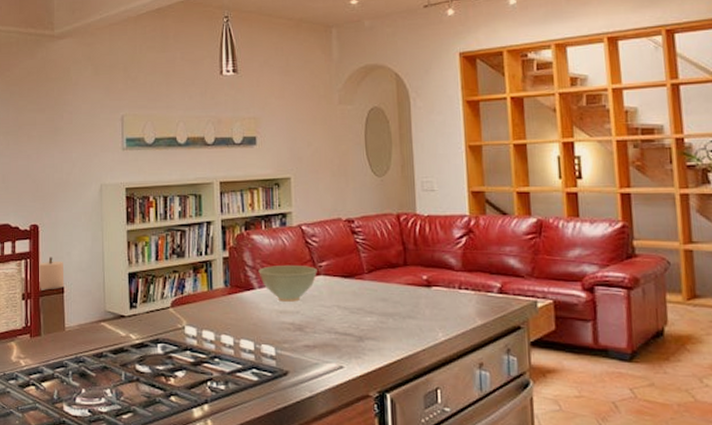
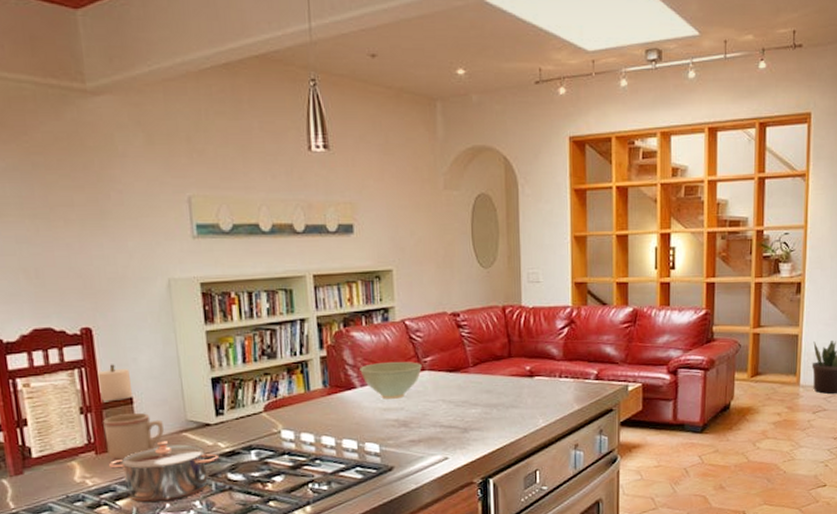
mug: none [39,301,86,345] -> present [103,412,164,461]
cooking pot: none [40,328,131,387] -> present [109,440,220,503]

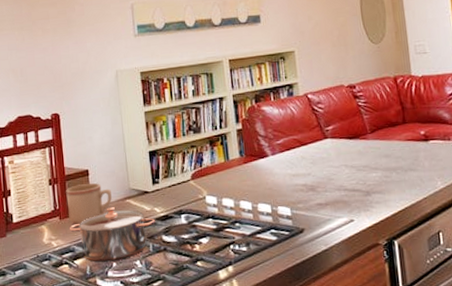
candle: present [97,364,133,401] -> none [63,142,89,174]
bowl: present [360,361,422,399] -> none [270,131,325,166]

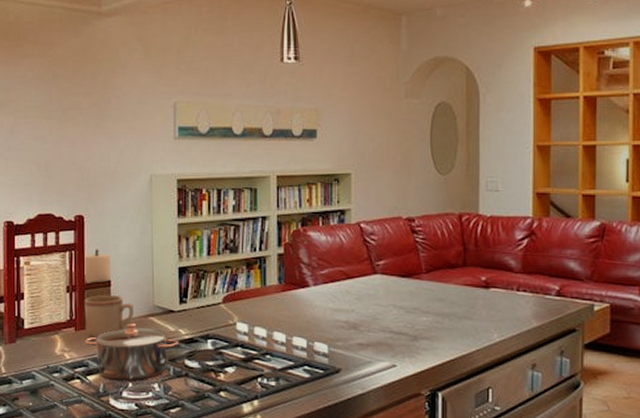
candle: none [63,142,89,174] -> present [84,249,111,283]

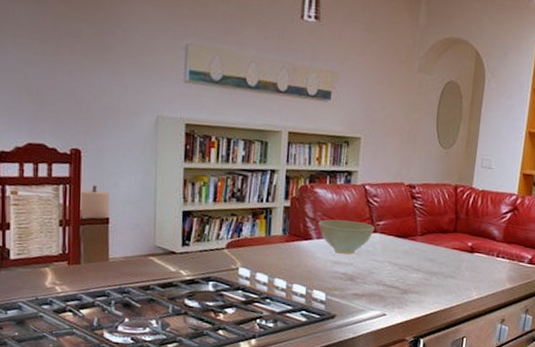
mug: present [84,294,133,339] -> none [78,231,133,274]
cooking pot: present [85,322,180,381] -> none [79,260,180,317]
bowl: none [314,262,374,300] -> present [318,219,375,255]

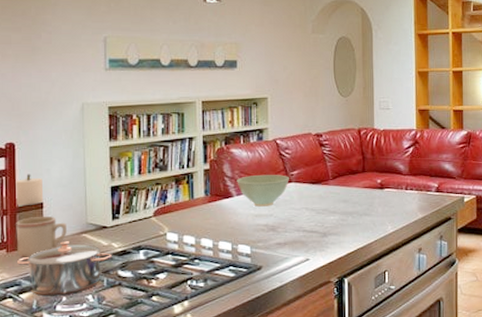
mug: none [78,231,133,274] -> present [16,215,67,259]
cooking pot: none [79,260,180,317] -> present [17,240,113,297]

